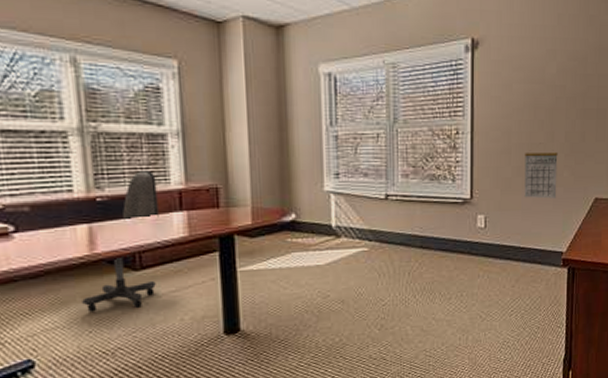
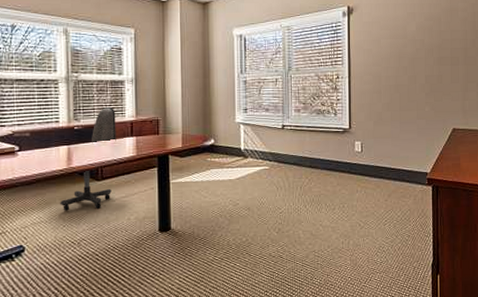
calendar: present [524,143,558,199] -> none [393,84,420,129]

